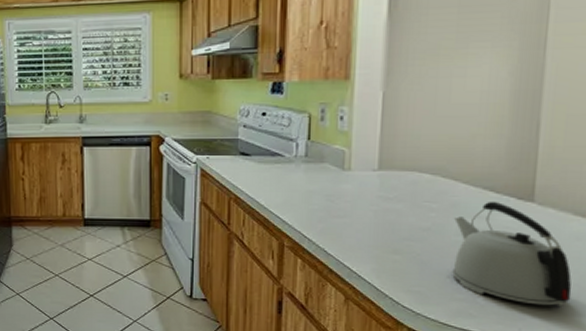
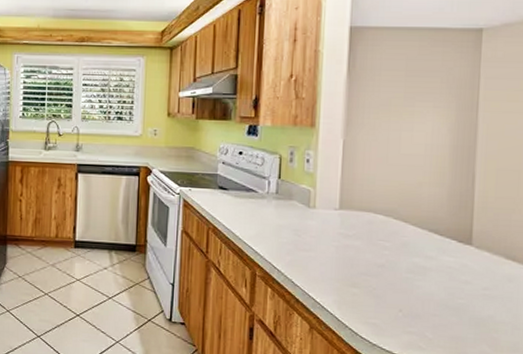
kettle: present [452,201,572,308] -> none [404,242,506,344]

